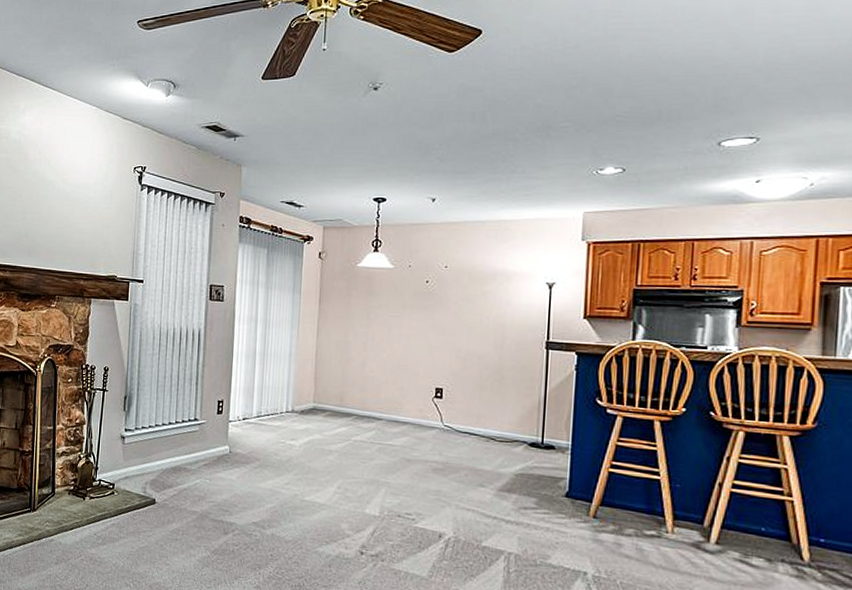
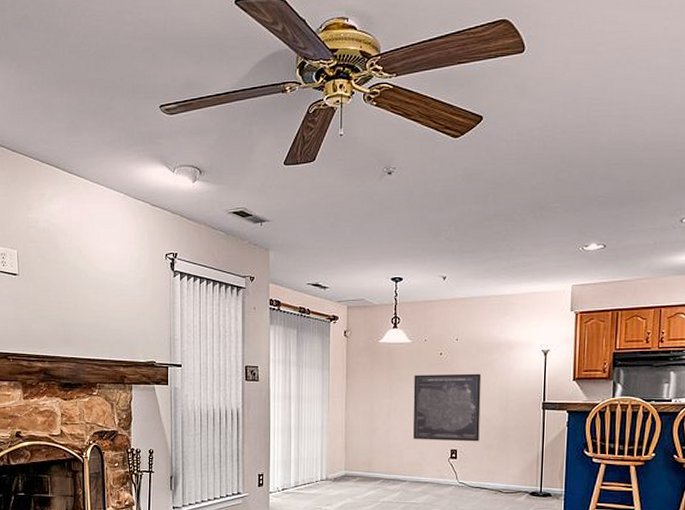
wall art: none [392,303,474,381] -> present [413,373,482,442]

